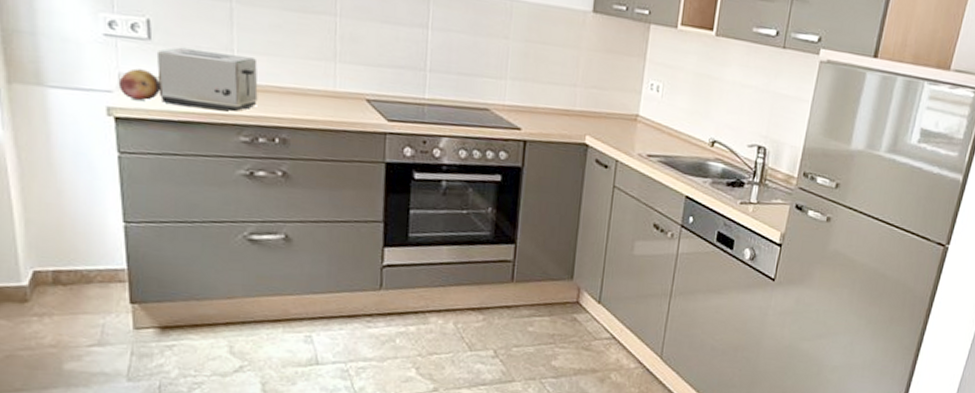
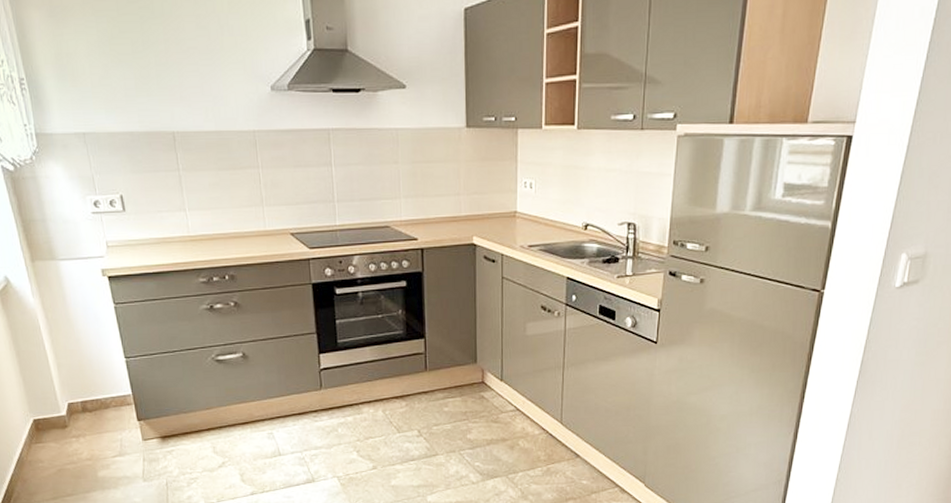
fruit: present [118,68,161,101] -> none [106,236,137,261]
toaster: present [156,47,258,112] -> none [130,212,208,260]

